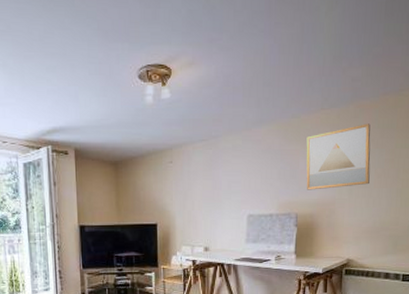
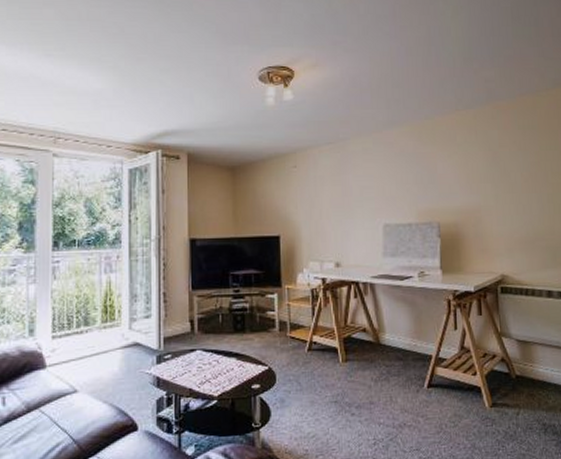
wall art: present [306,124,371,190] -> none [442,125,516,196]

